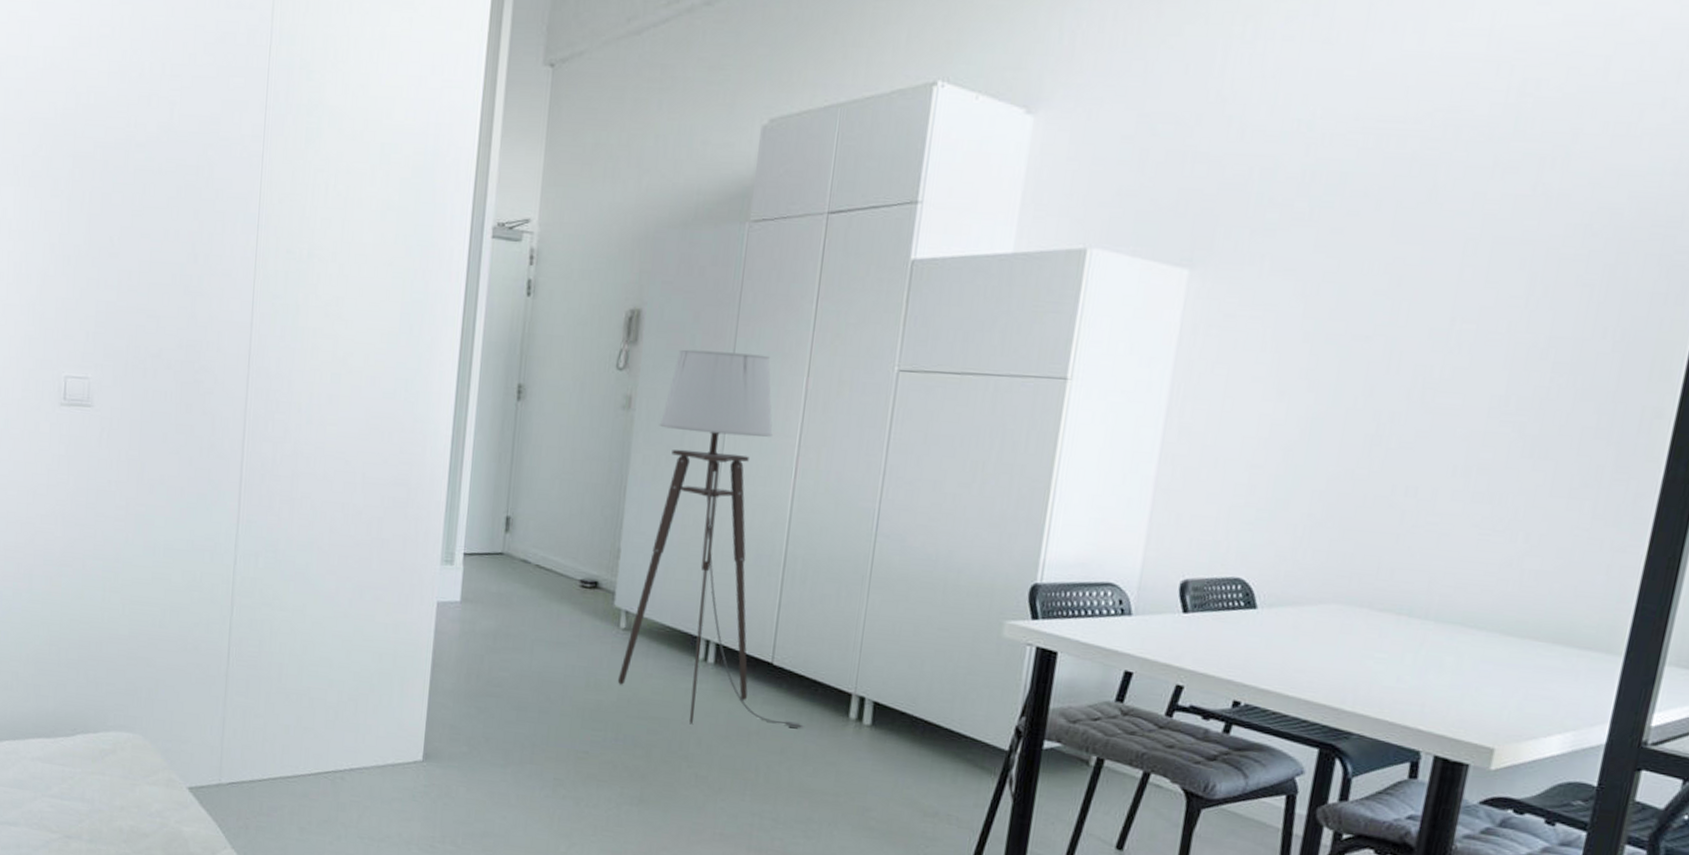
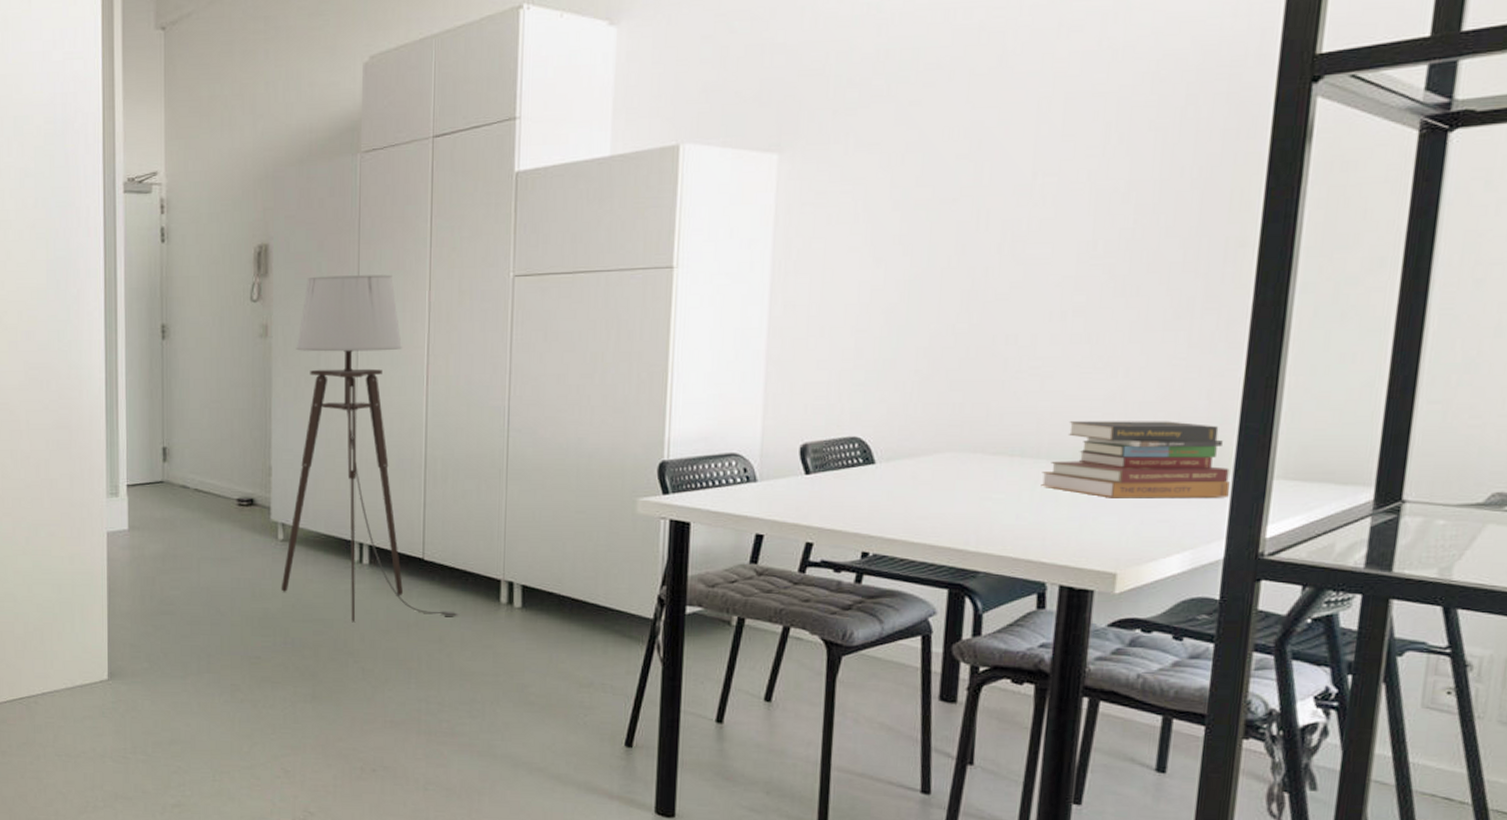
books: none [1425,584,1621,680] -> present [1041,421,1230,499]

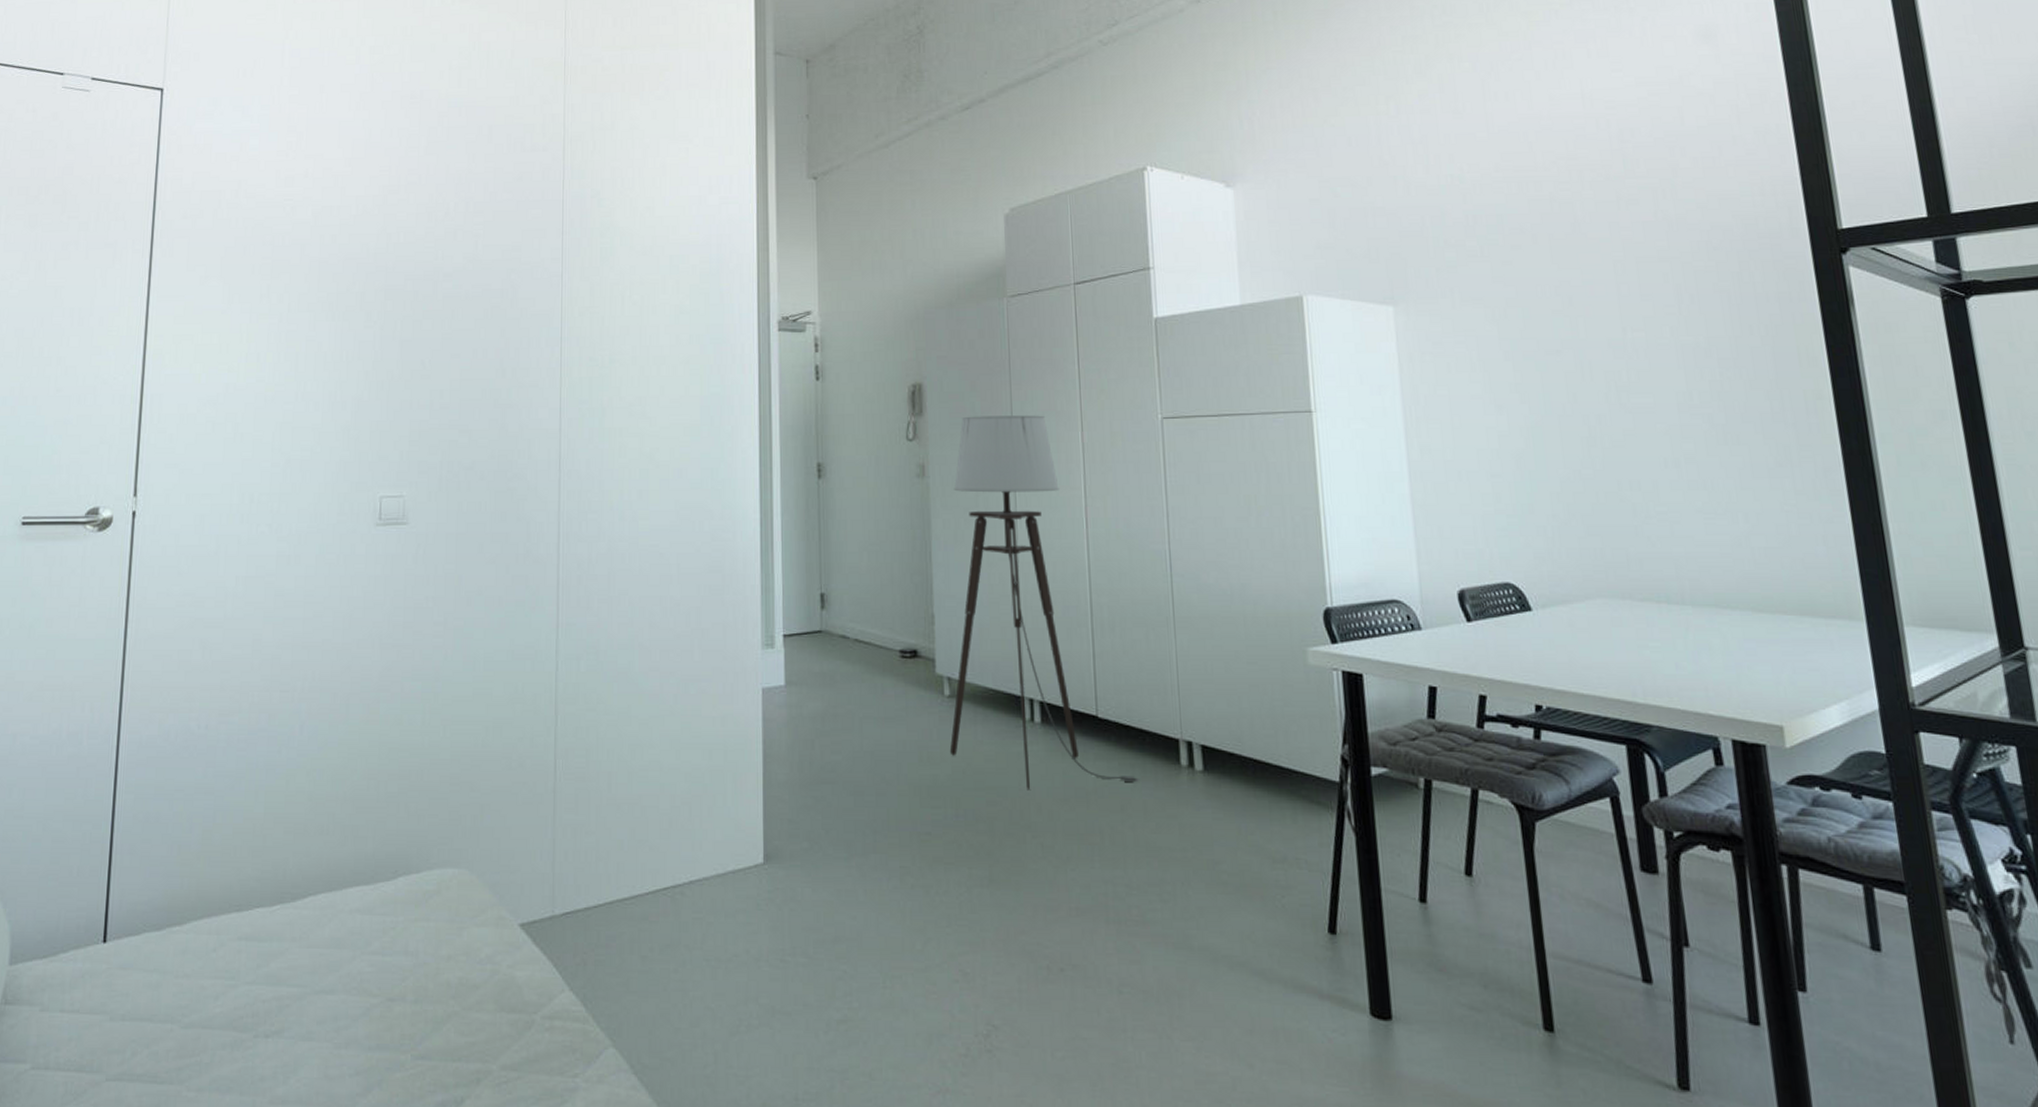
books: present [1041,421,1230,499] -> none [1690,567,1867,646]

